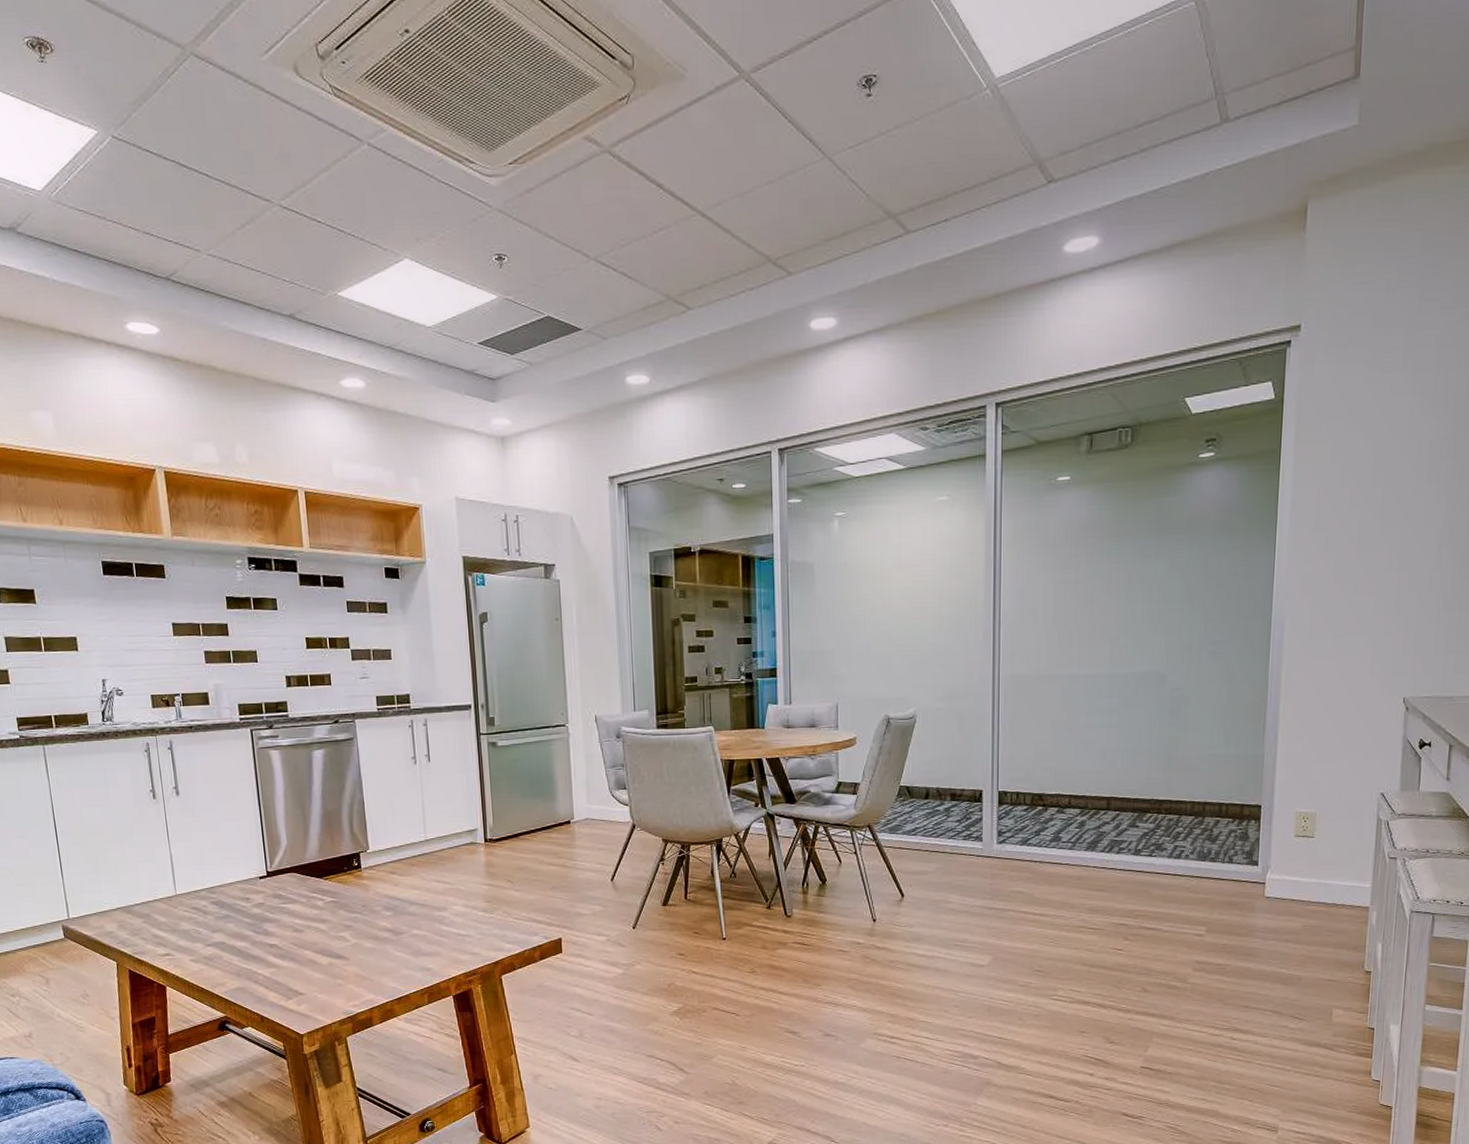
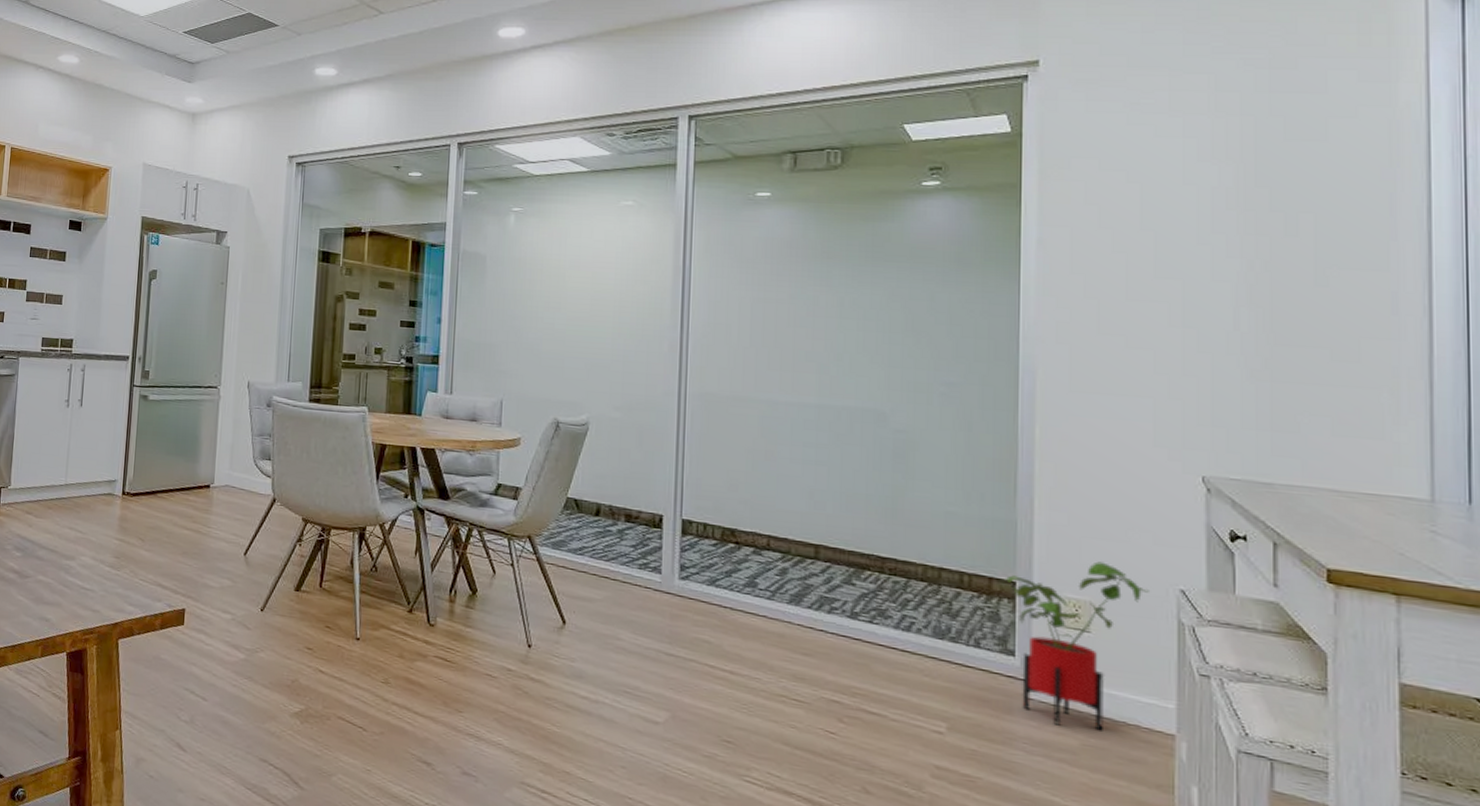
house plant: none [1254,779,1358,914] -> present [1006,561,1149,731]

